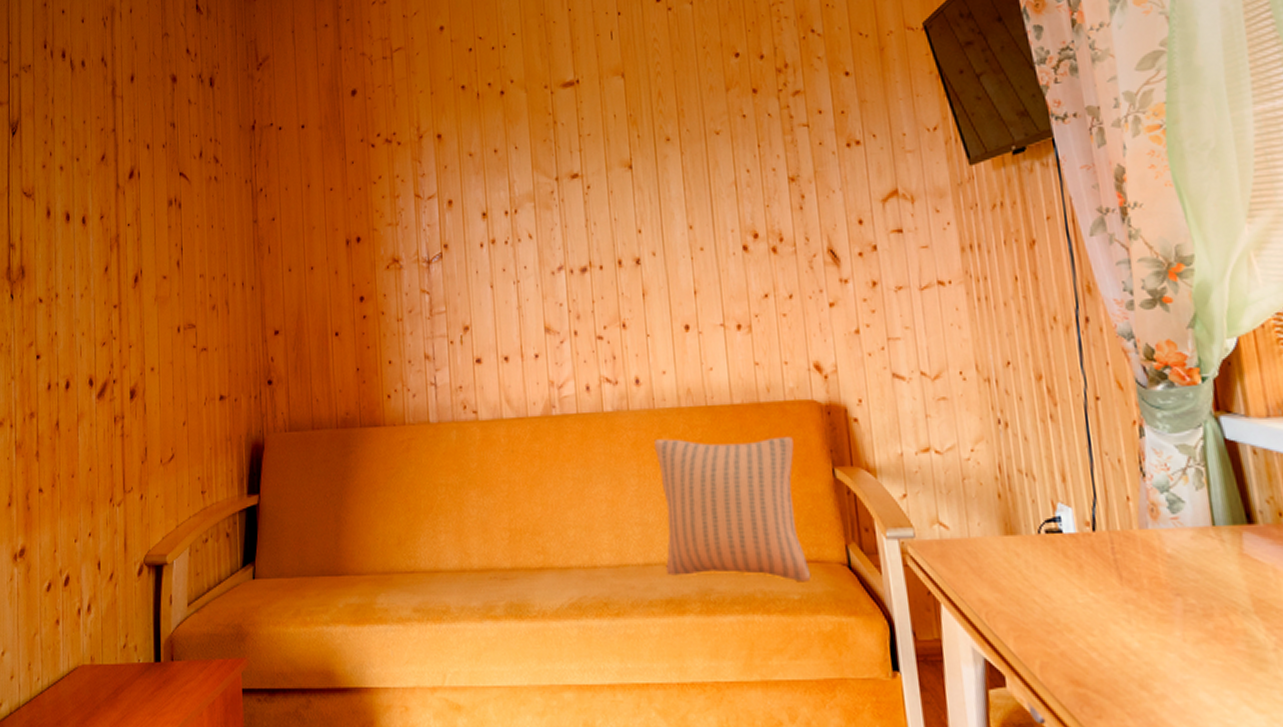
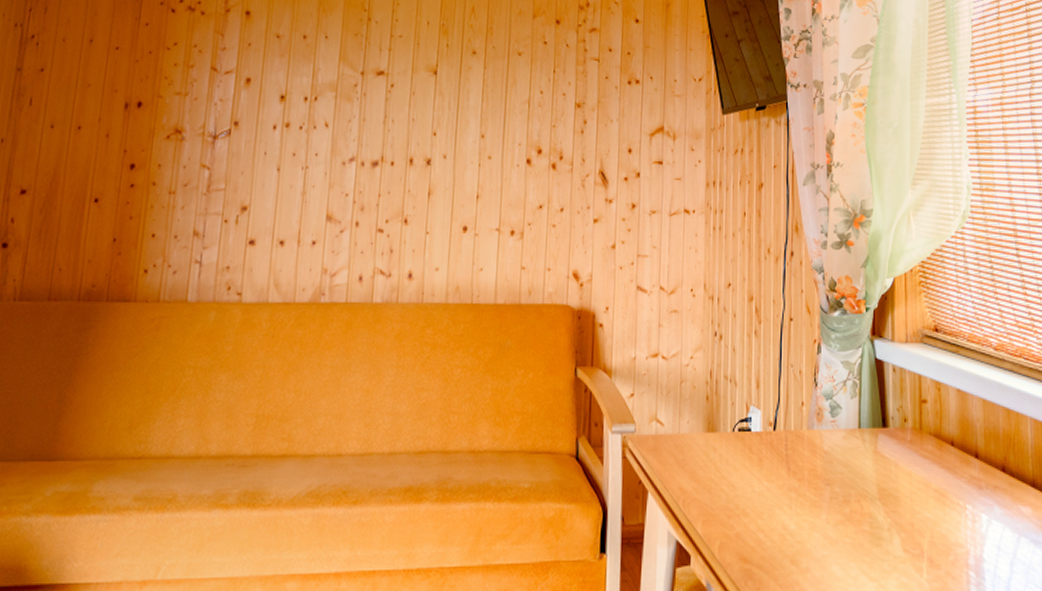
pillow: present [654,436,812,582] -> none [410,332,545,472]

